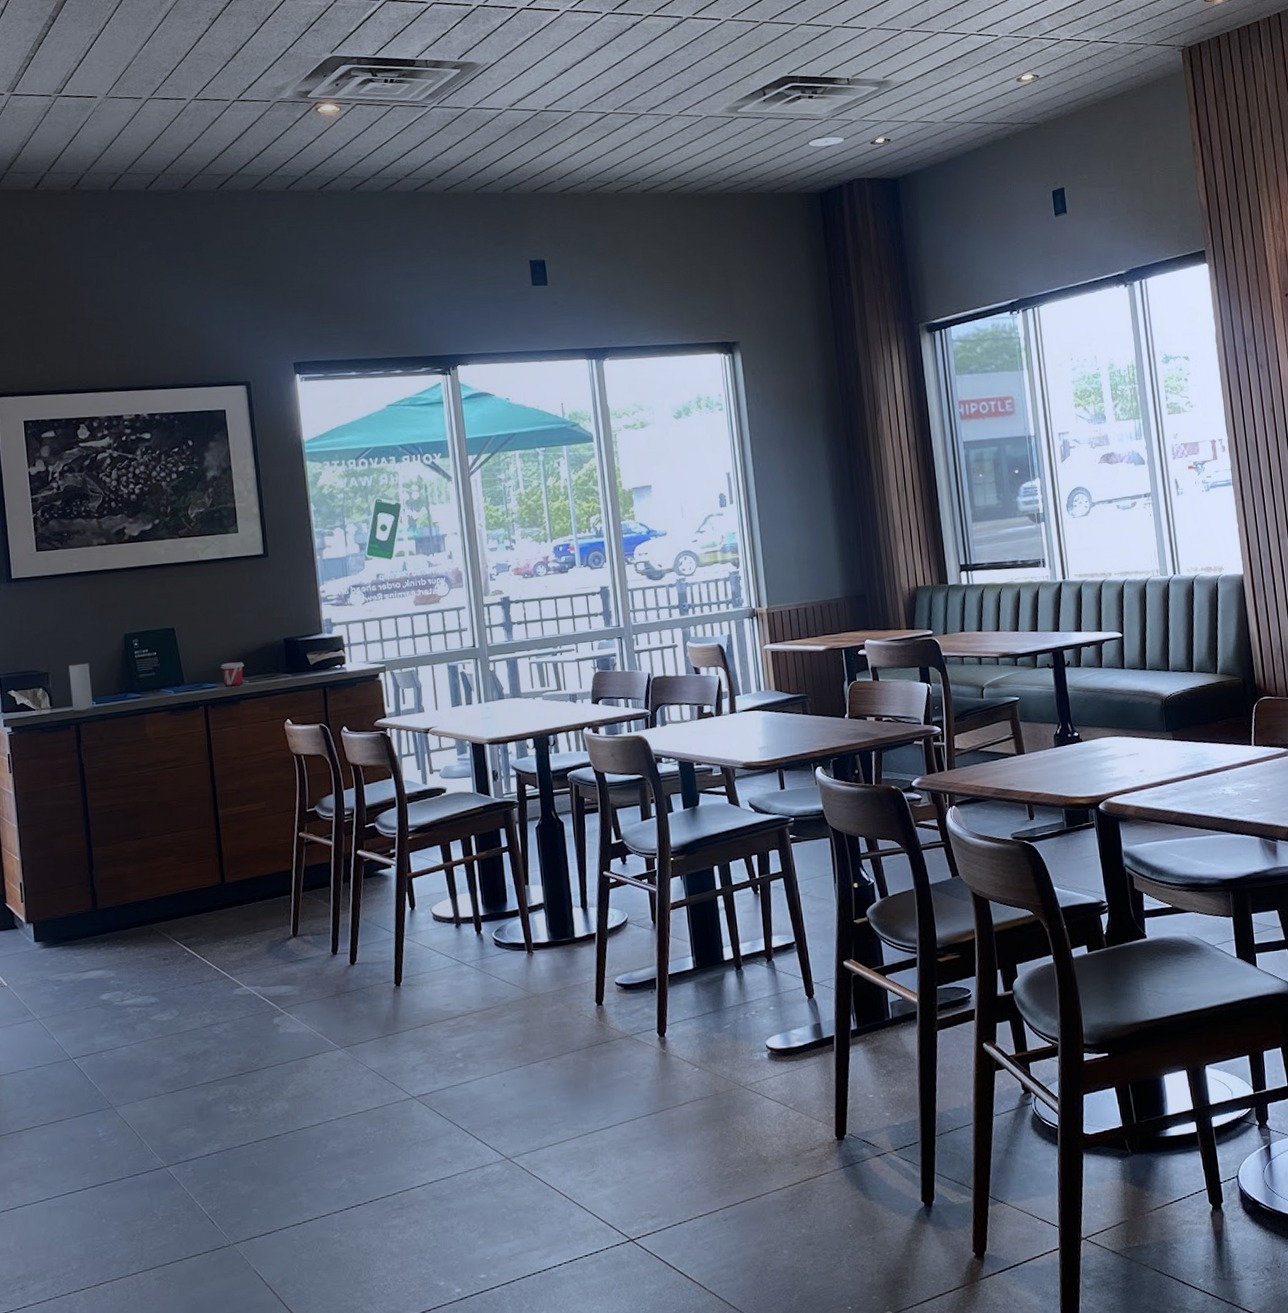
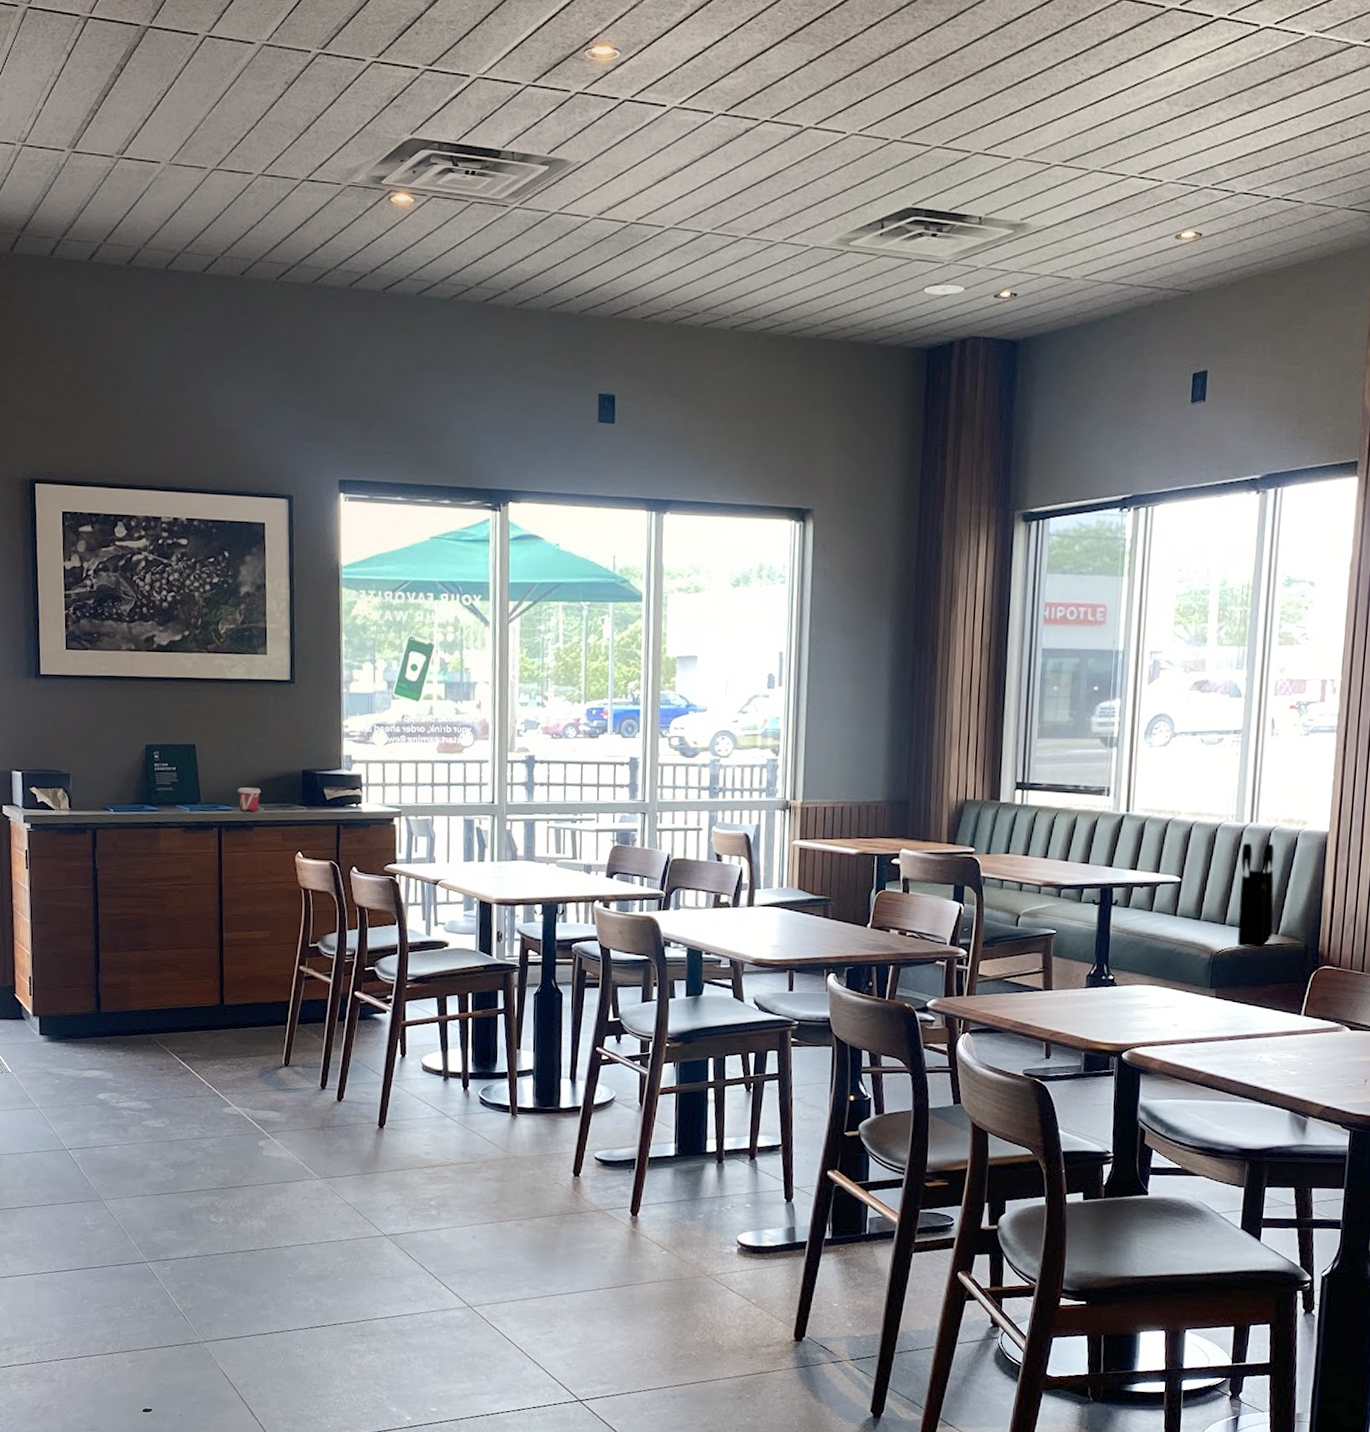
paper towel roll: present [68,663,94,714] -> none [89,769,111,820]
tote bag: none [1170,592,1213,688] -> present [1237,843,1275,946]

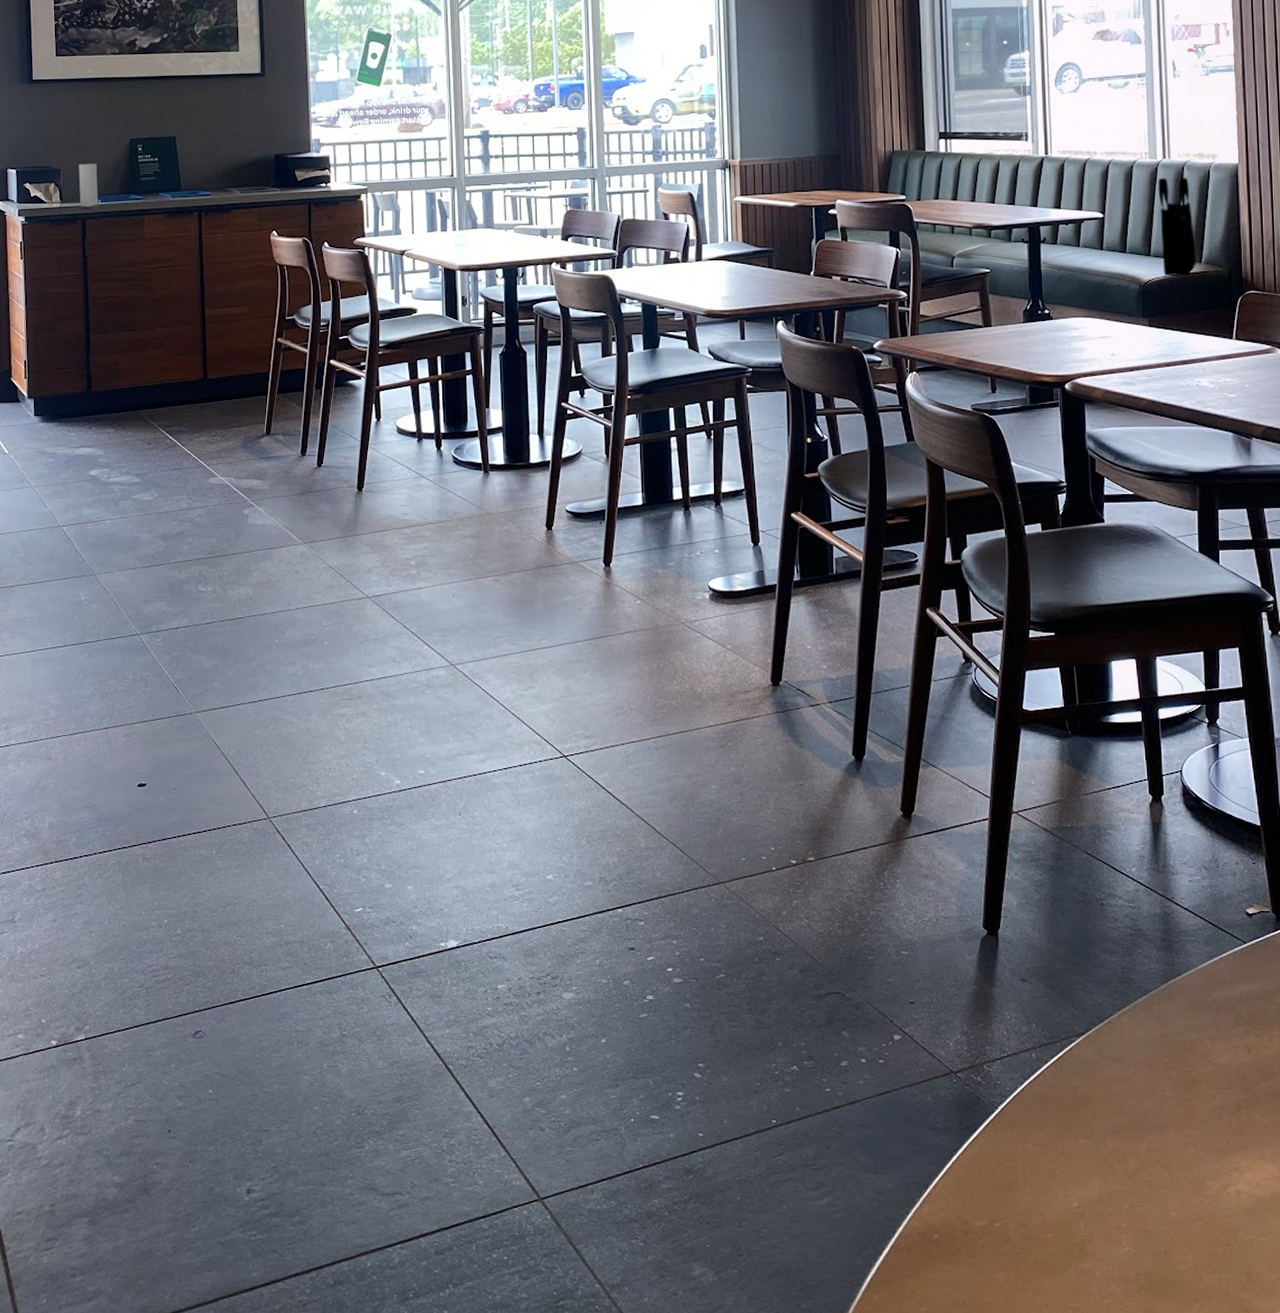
paper towel roll: none [89,769,111,820] -> present [78,163,99,210]
cup: present [237,787,261,813] -> none [215,173,237,197]

